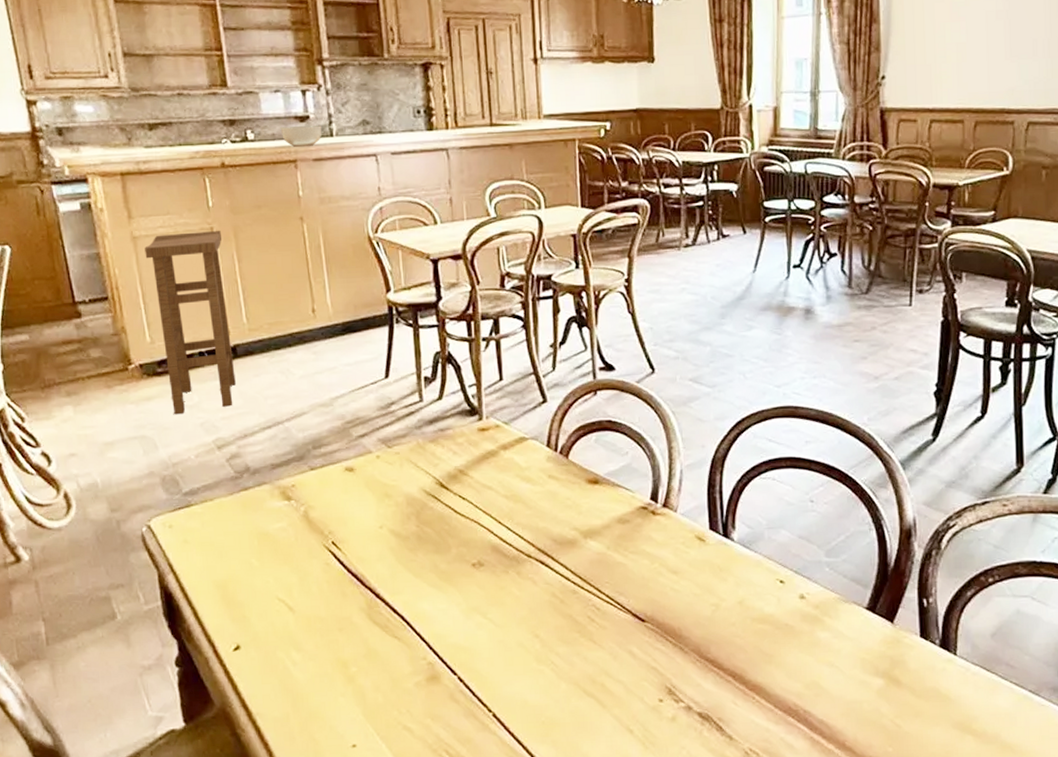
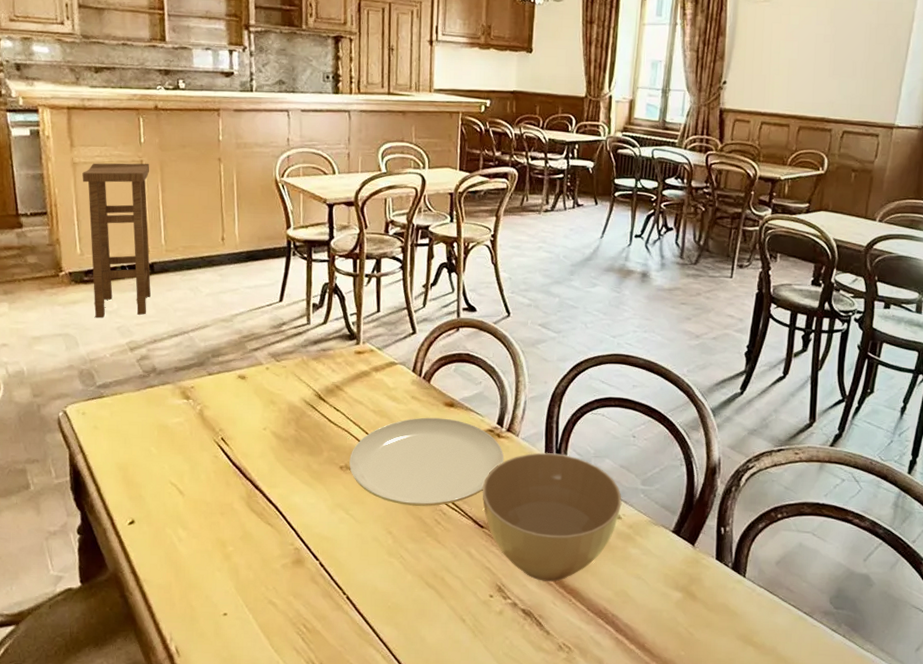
bowl: present [280,125,322,148] -> none [208,80,244,99]
plate: none [482,497,663,603] -> present [349,417,504,507]
bowl: none [639,527,804,678] -> present [482,452,622,582]

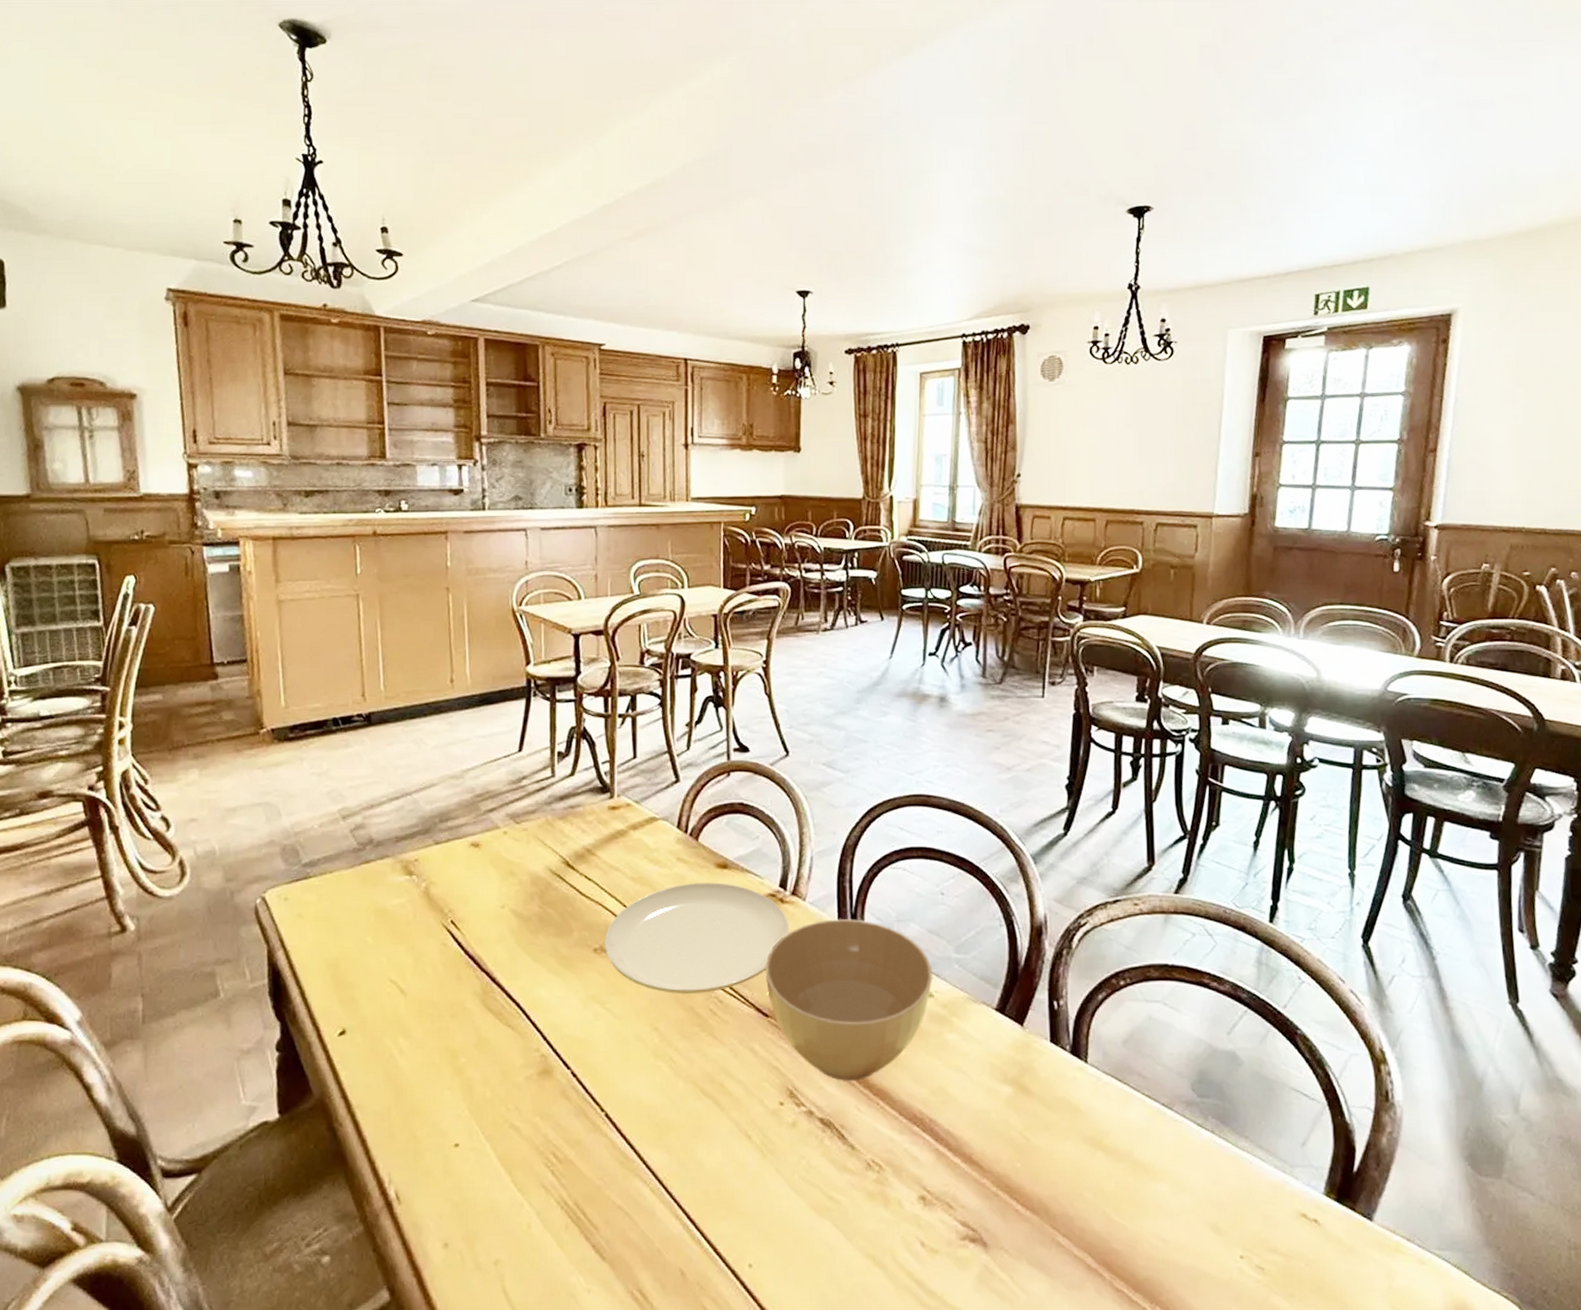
bar stool: present [82,163,151,318] -> none [288,598,368,782]

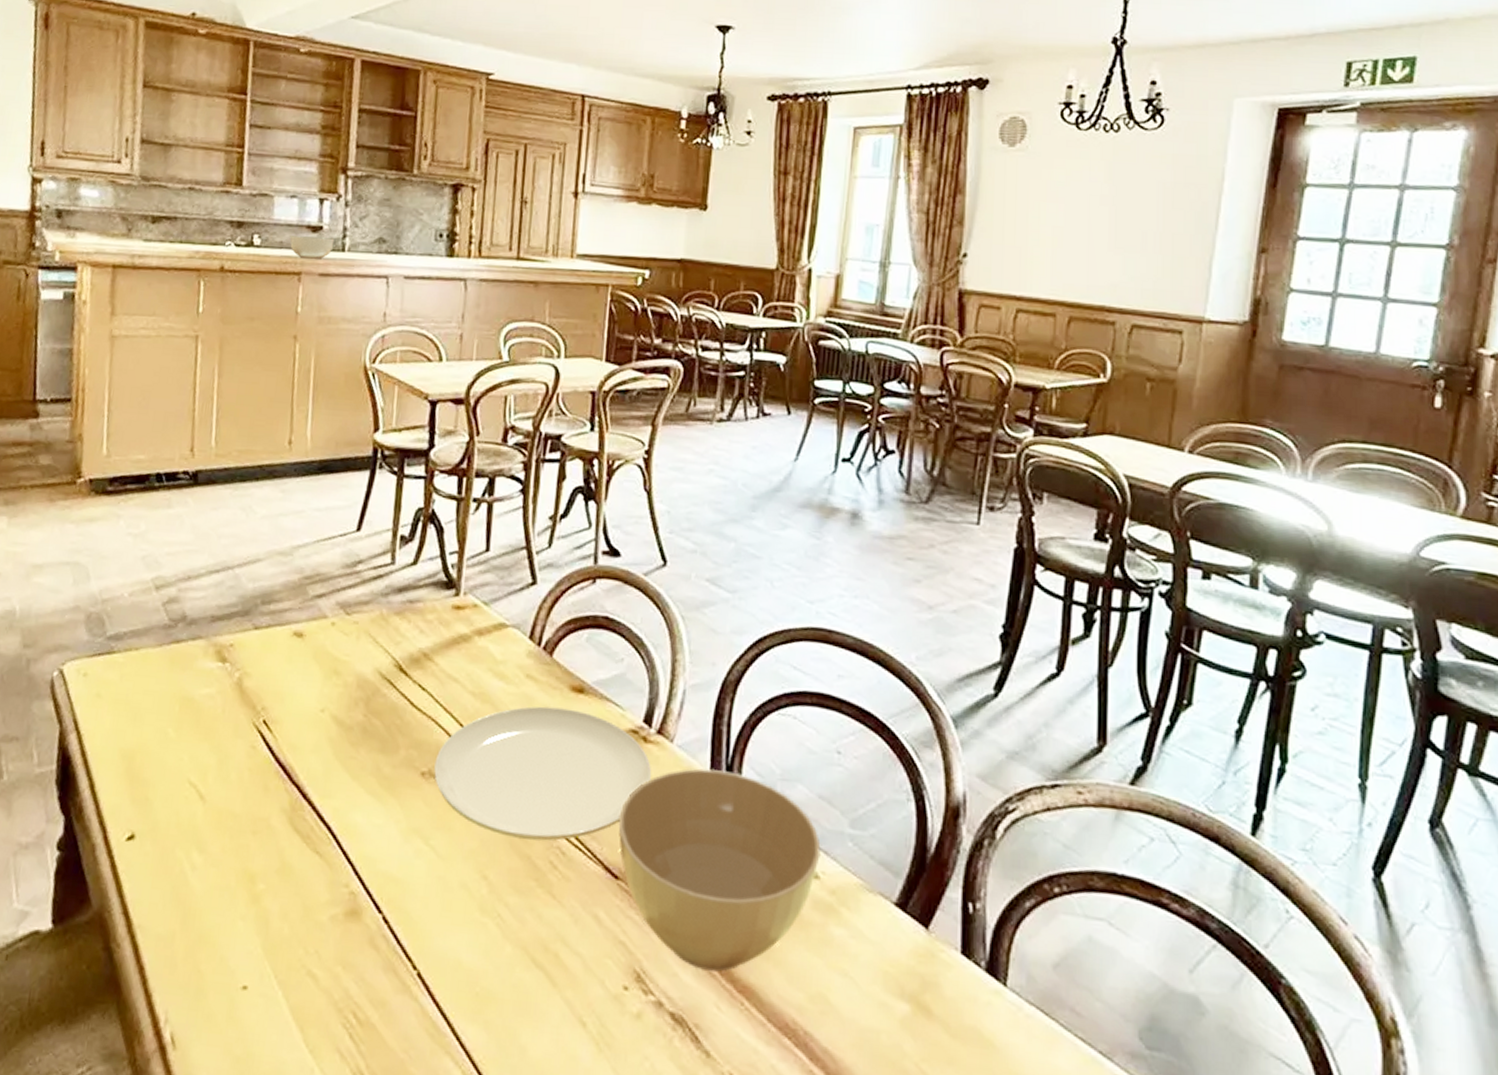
bowl: none [434,499,475,520] -> present [289,235,335,261]

